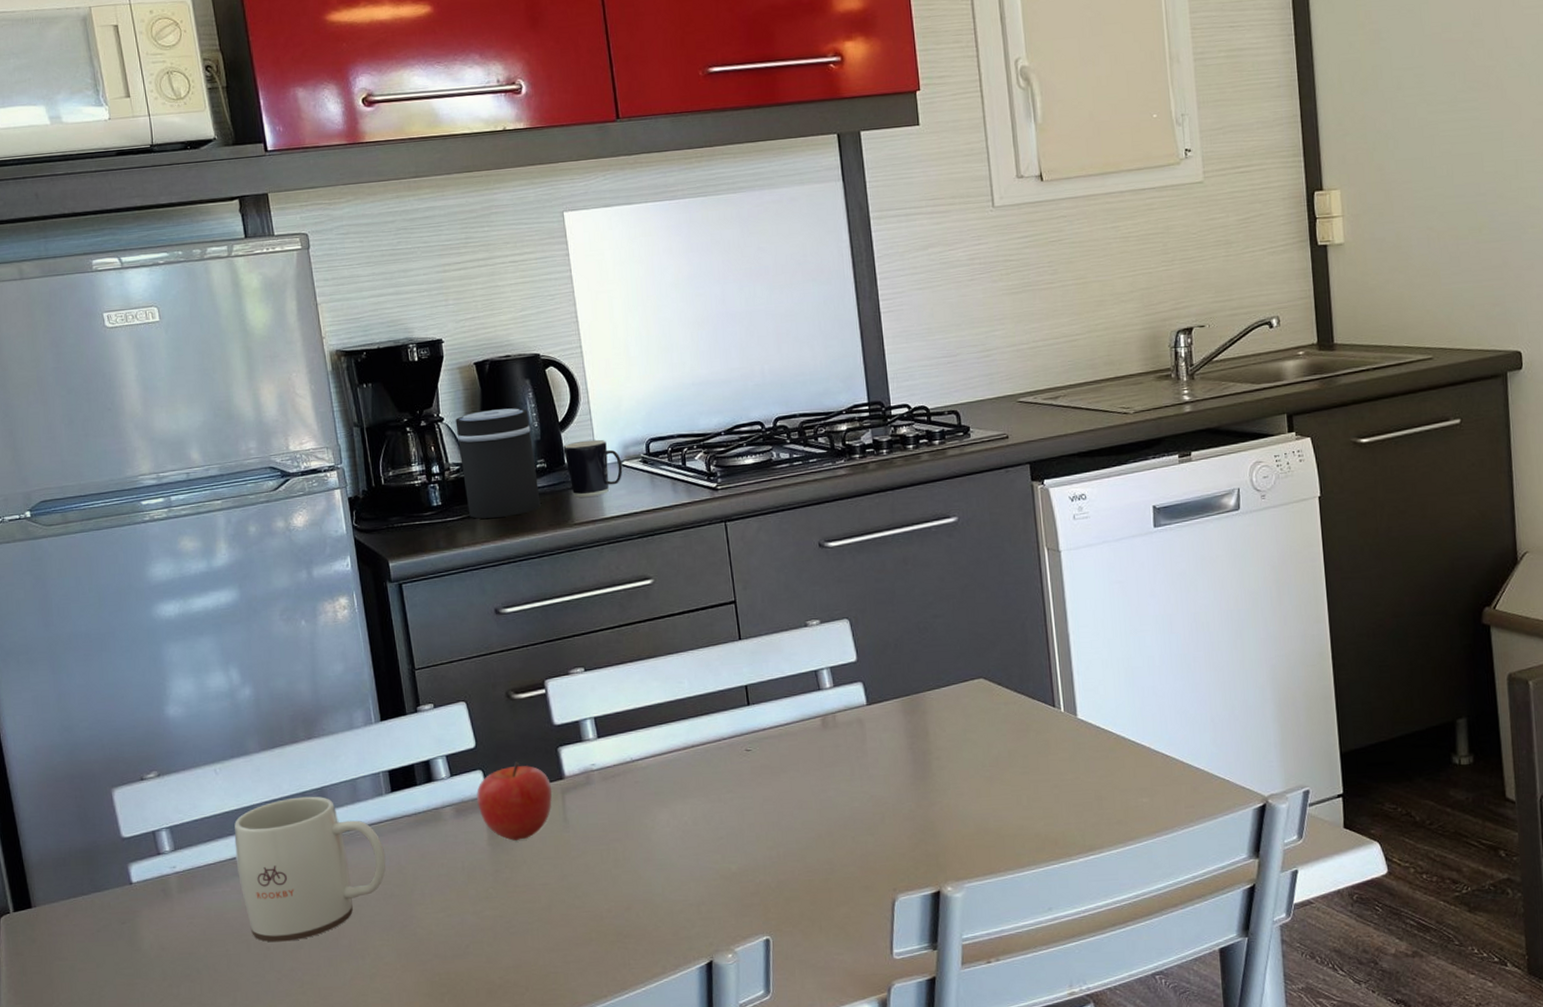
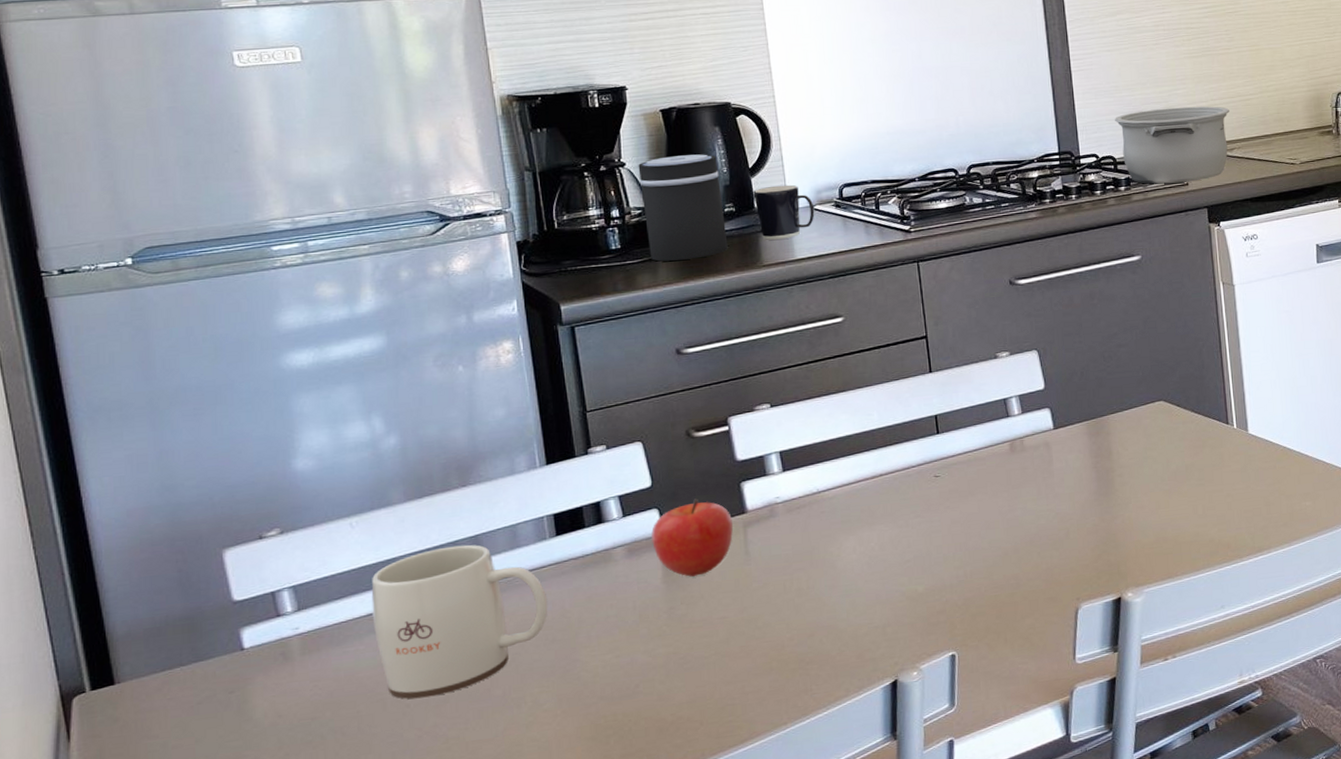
cooking pot: none [927,348,1054,438] -> present [1115,106,1230,185]

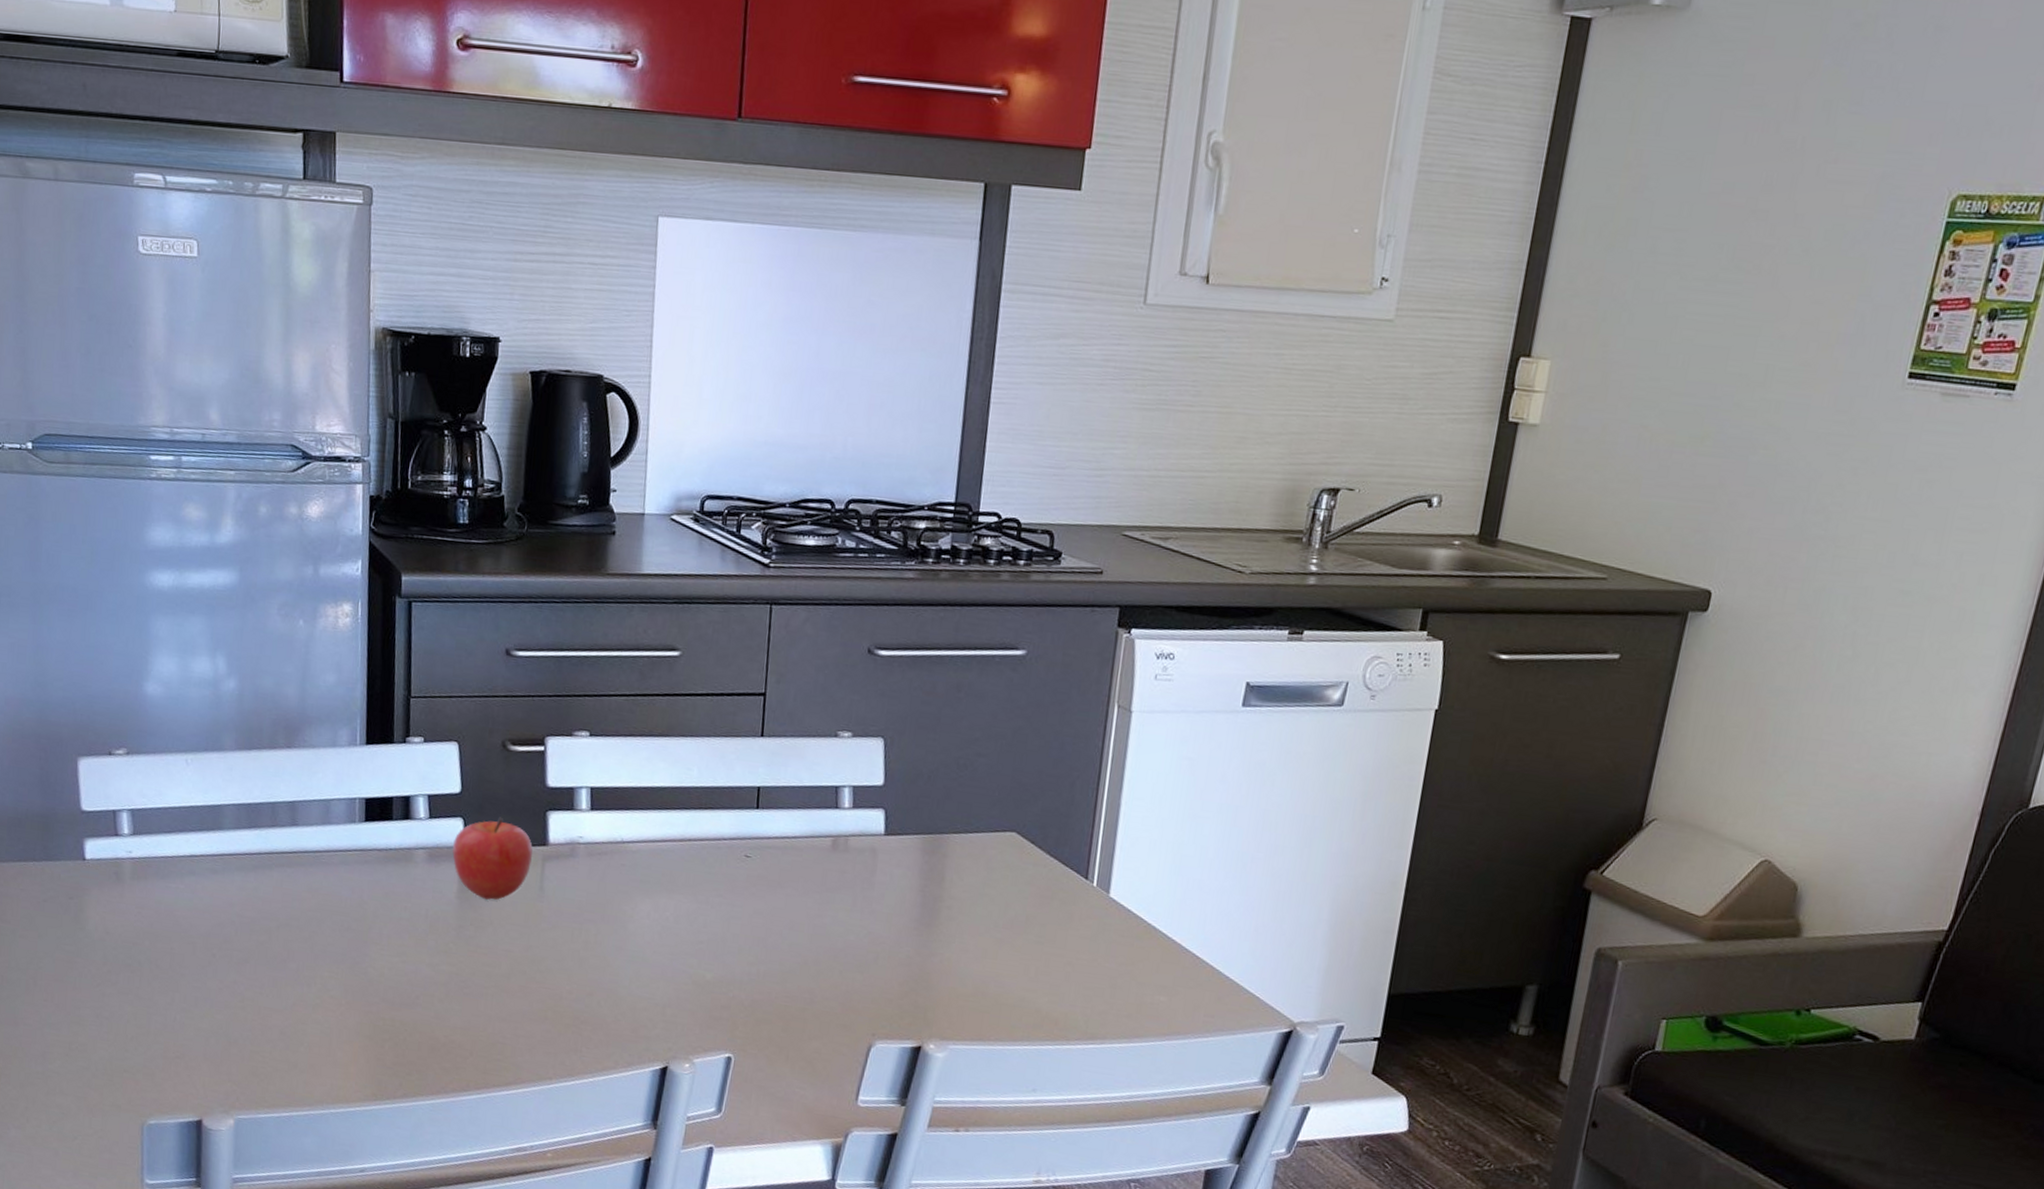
mug: present [371,544,548,699] -> none [193,805,349,954]
cylinder: present [638,154,728,262] -> none [496,427,579,552]
mug: present [753,184,815,240] -> none [610,482,672,548]
cooking pot: present [1115,106,1230,185] -> none [1030,468,1175,571]

